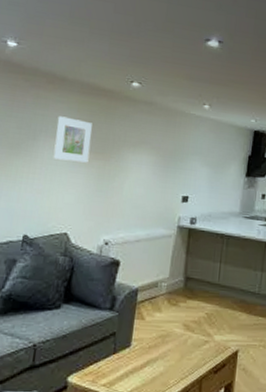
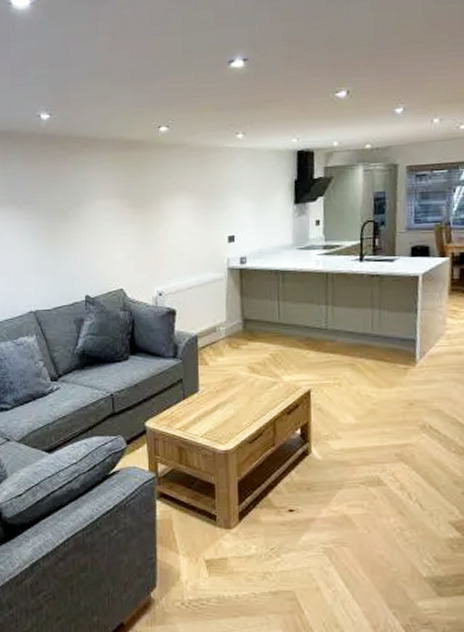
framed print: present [53,116,92,163] -> none [96,176,131,220]

